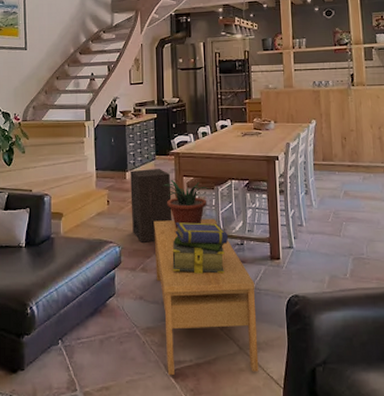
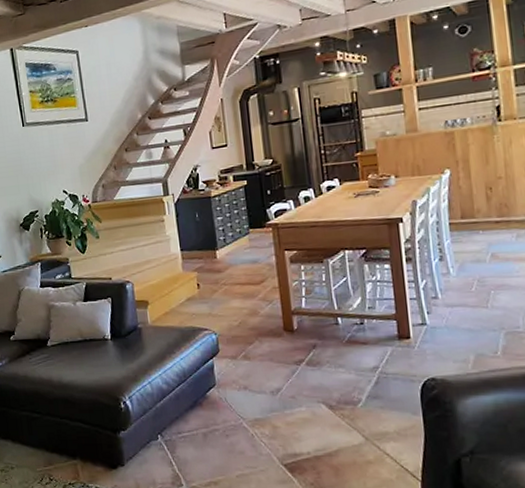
speaker: present [130,169,172,243] -> none [220,244,275,328]
coffee table: present [153,218,259,375] -> none [253,296,391,468]
potted plant: present [162,179,209,229] -> none [260,255,317,310]
stack of books: present [172,222,228,274] -> none [277,301,344,360]

